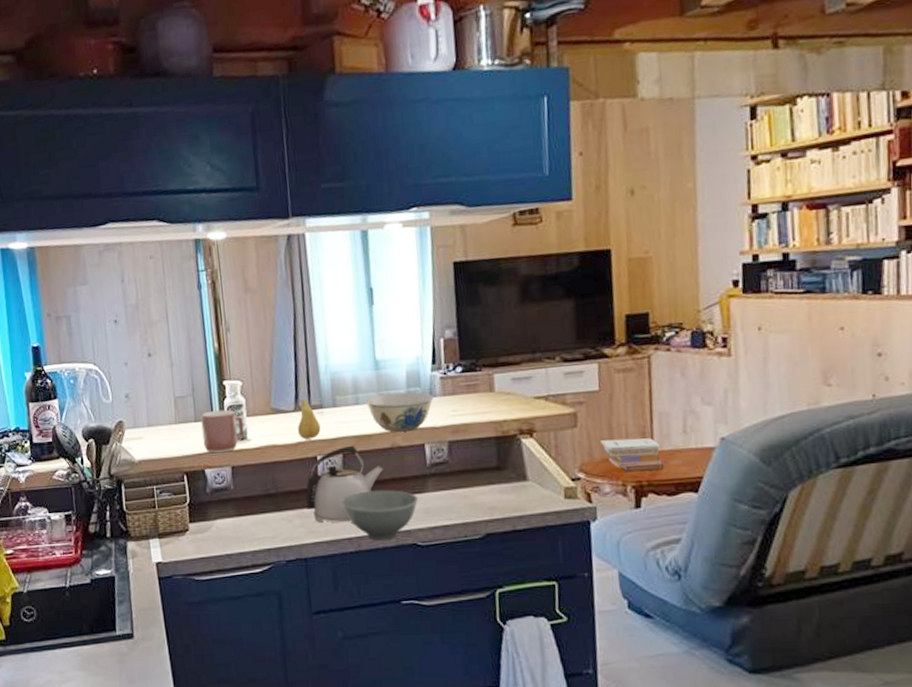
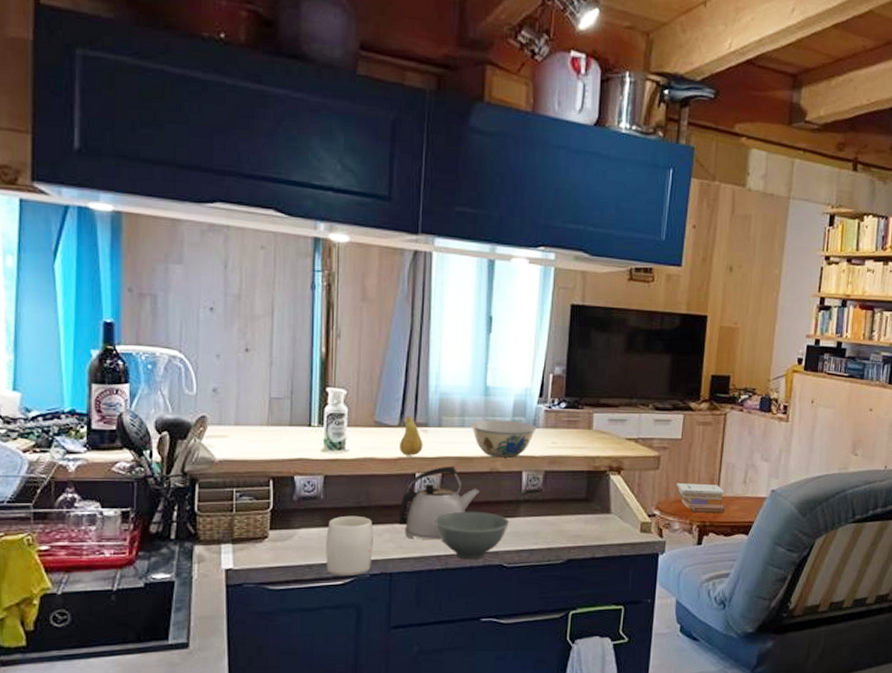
mug: present [200,409,245,454] -> none [296,416,343,461]
mug: none [240,503,286,564] -> present [326,515,373,575]

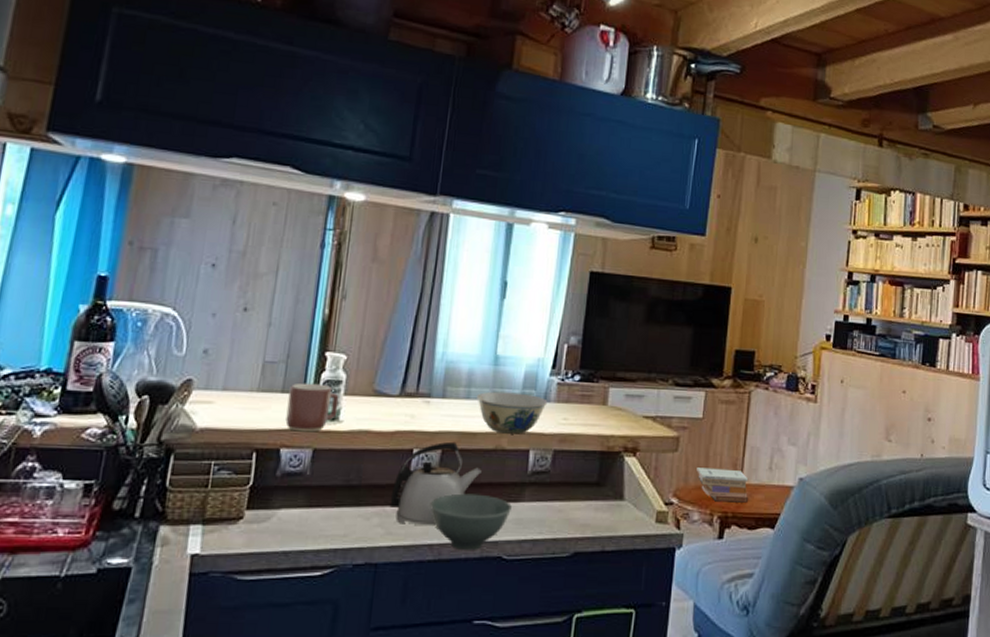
mug: none [296,416,343,461] -> present [285,382,339,432]
mug: present [326,515,373,575] -> none [304,495,362,565]
fruit: present [400,416,423,456] -> none [398,385,424,430]

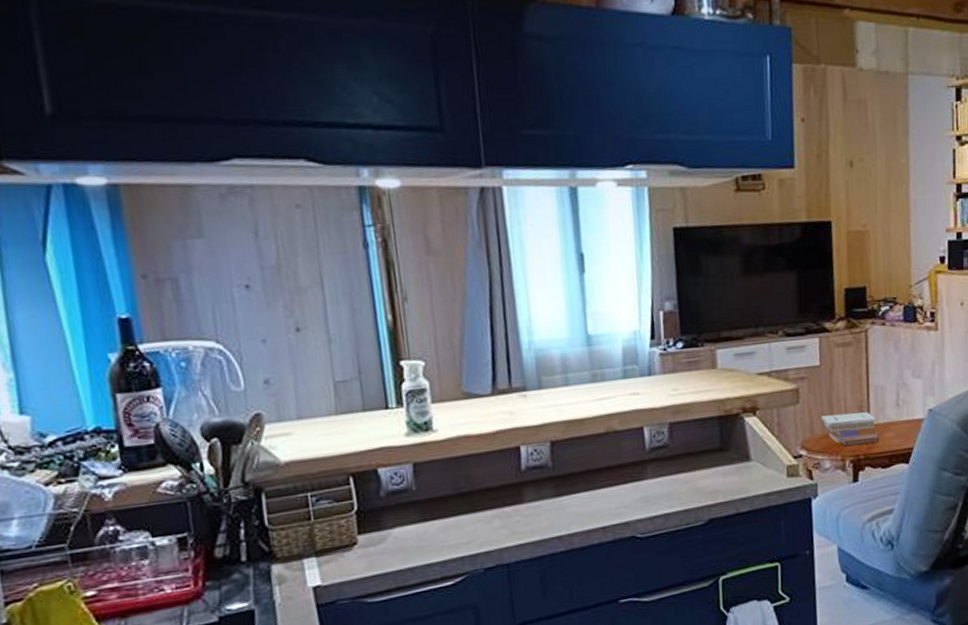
mug: present [285,382,339,432] -> none [370,395,429,449]
kettle: present [389,441,483,527] -> none [507,431,599,522]
bowl: present [430,493,512,552] -> none [550,479,636,538]
bowl: present [477,391,548,434] -> none [576,370,653,415]

